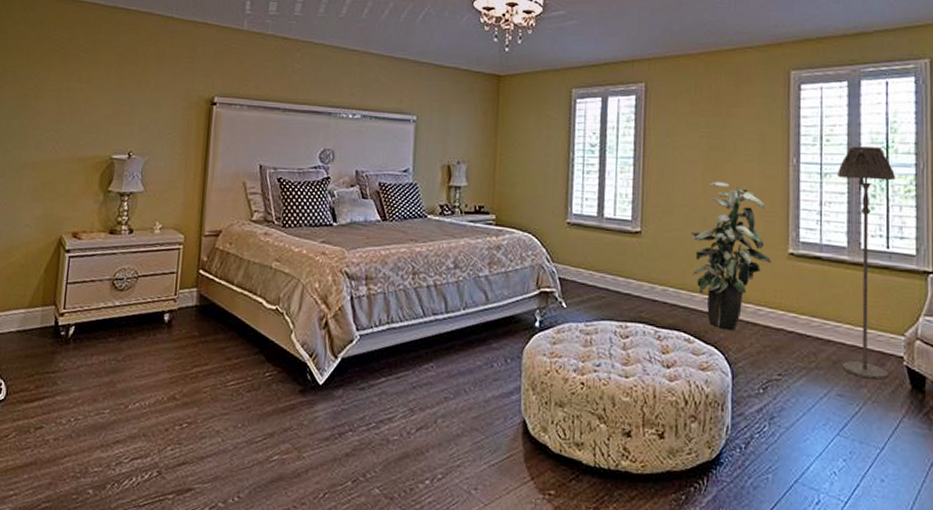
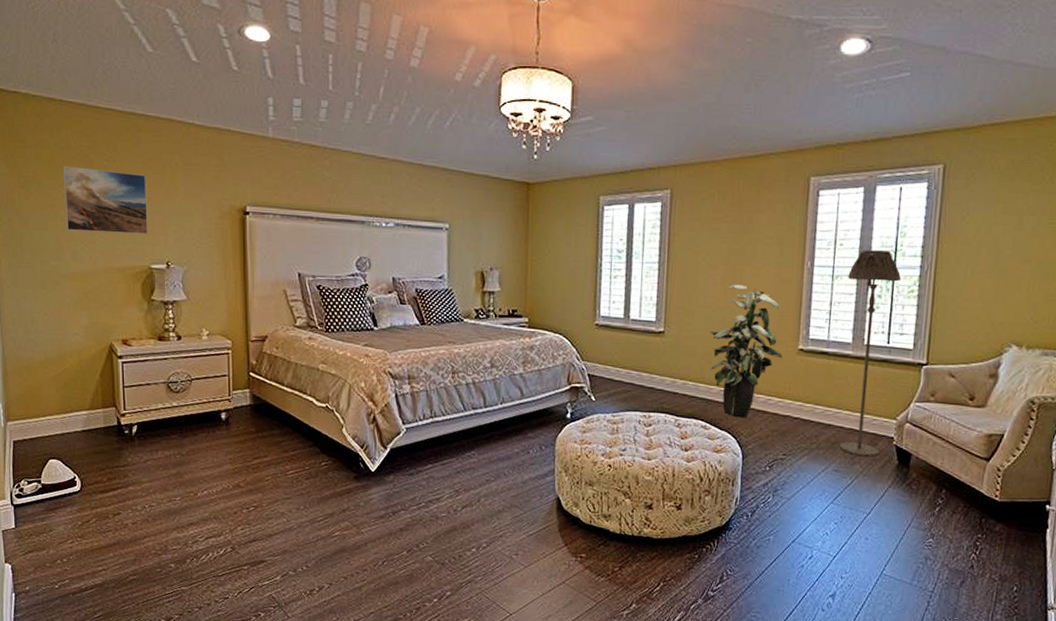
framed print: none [34,56,120,124] -> present [63,165,148,234]

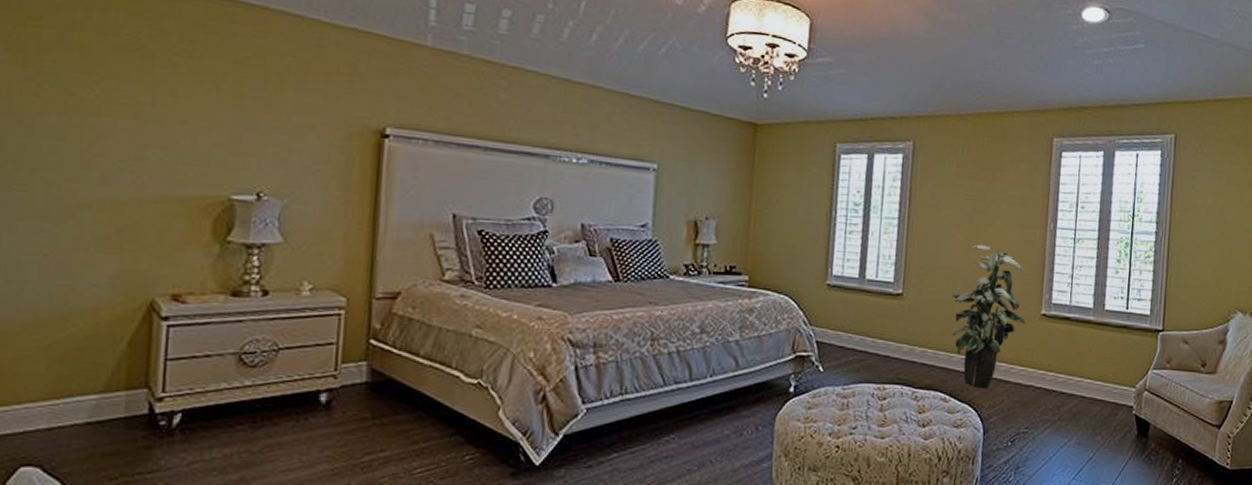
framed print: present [63,165,148,234] -> none [97,56,239,155]
floor lamp: present [840,249,902,457] -> none [1082,213,1139,428]

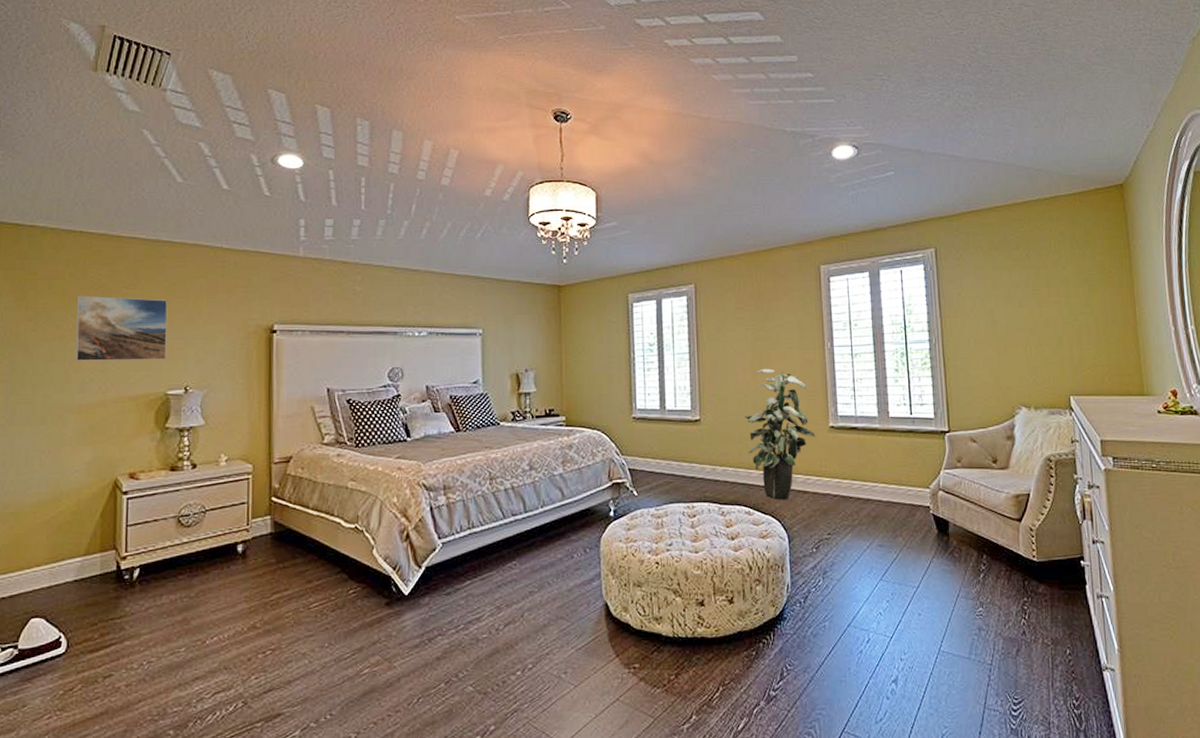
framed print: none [97,56,239,155] -> present [75,295,168,361]

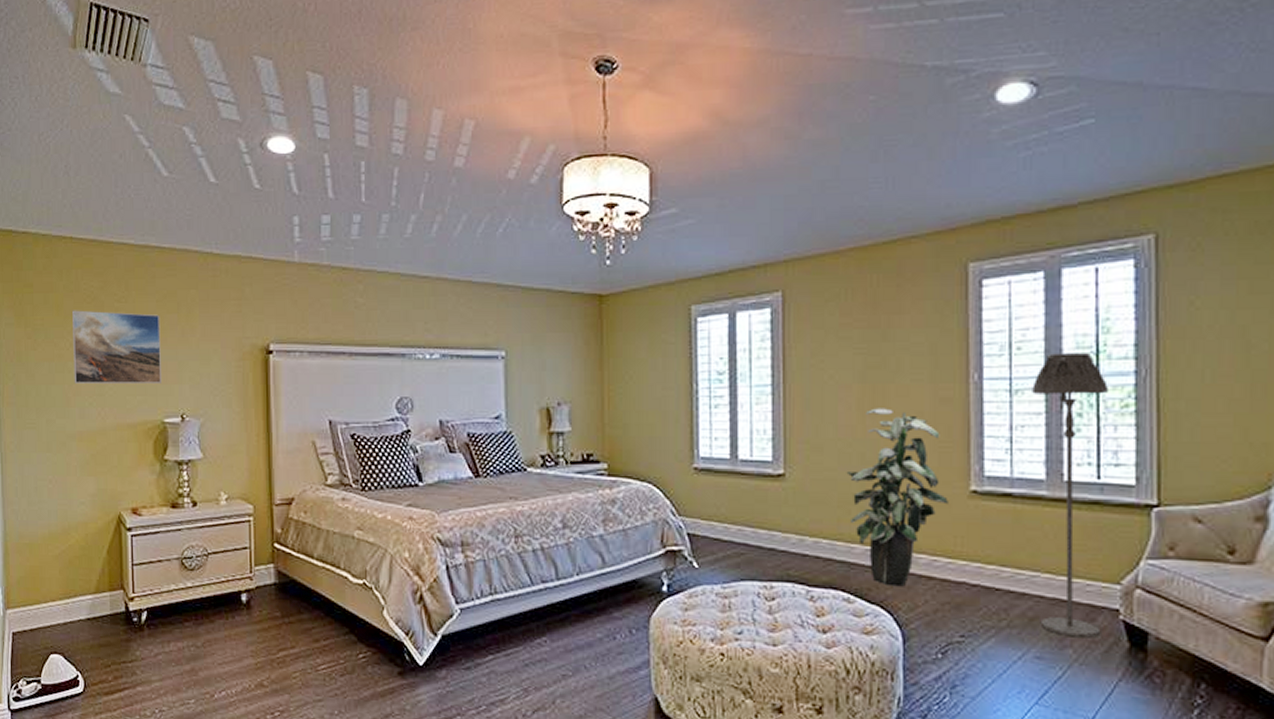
floor lamp: none [866,327,918,529] -> present [1032,351,1110,638]

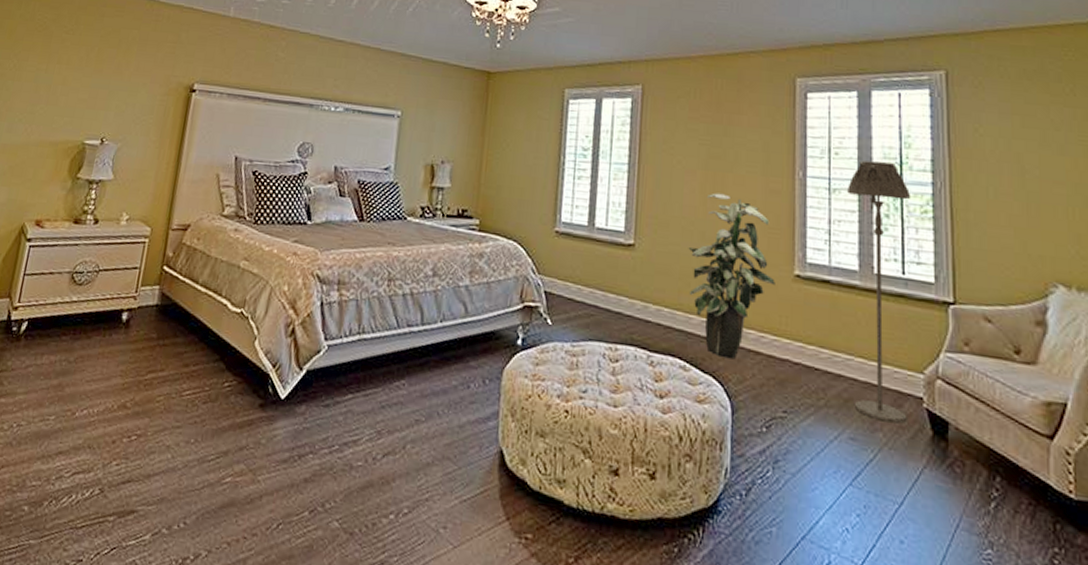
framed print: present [72,310,161,383] -> none [9,36,101,108]

